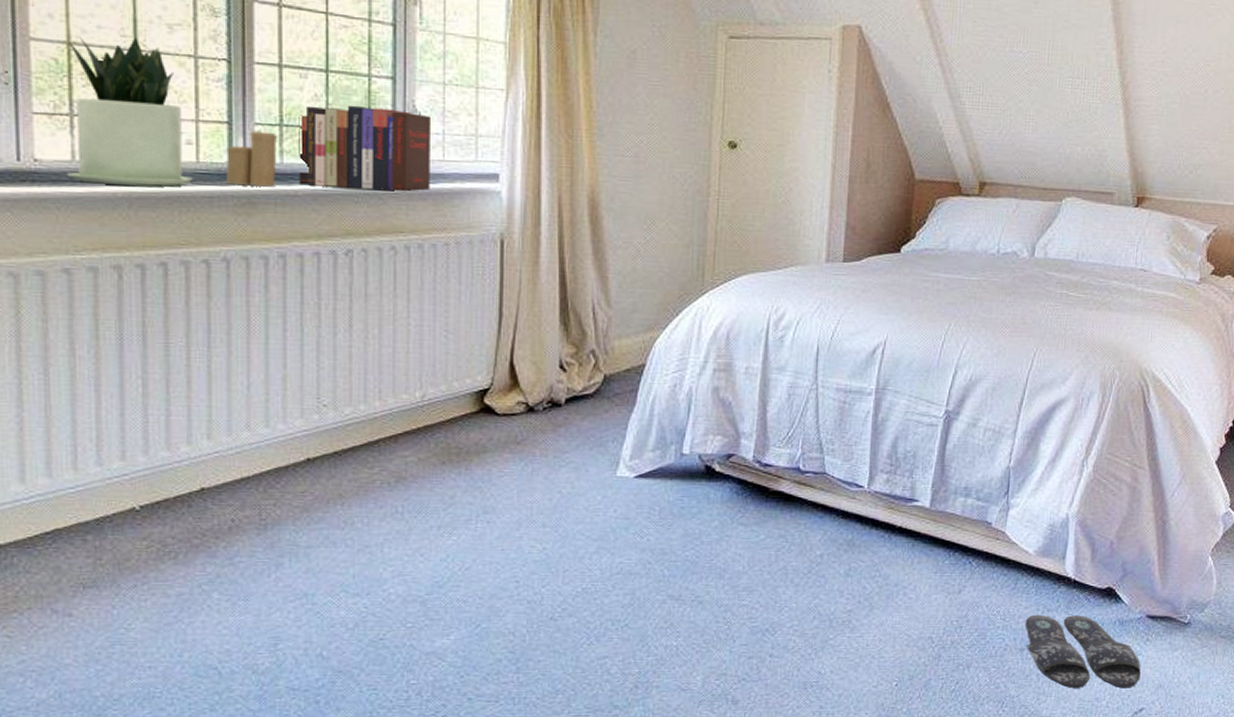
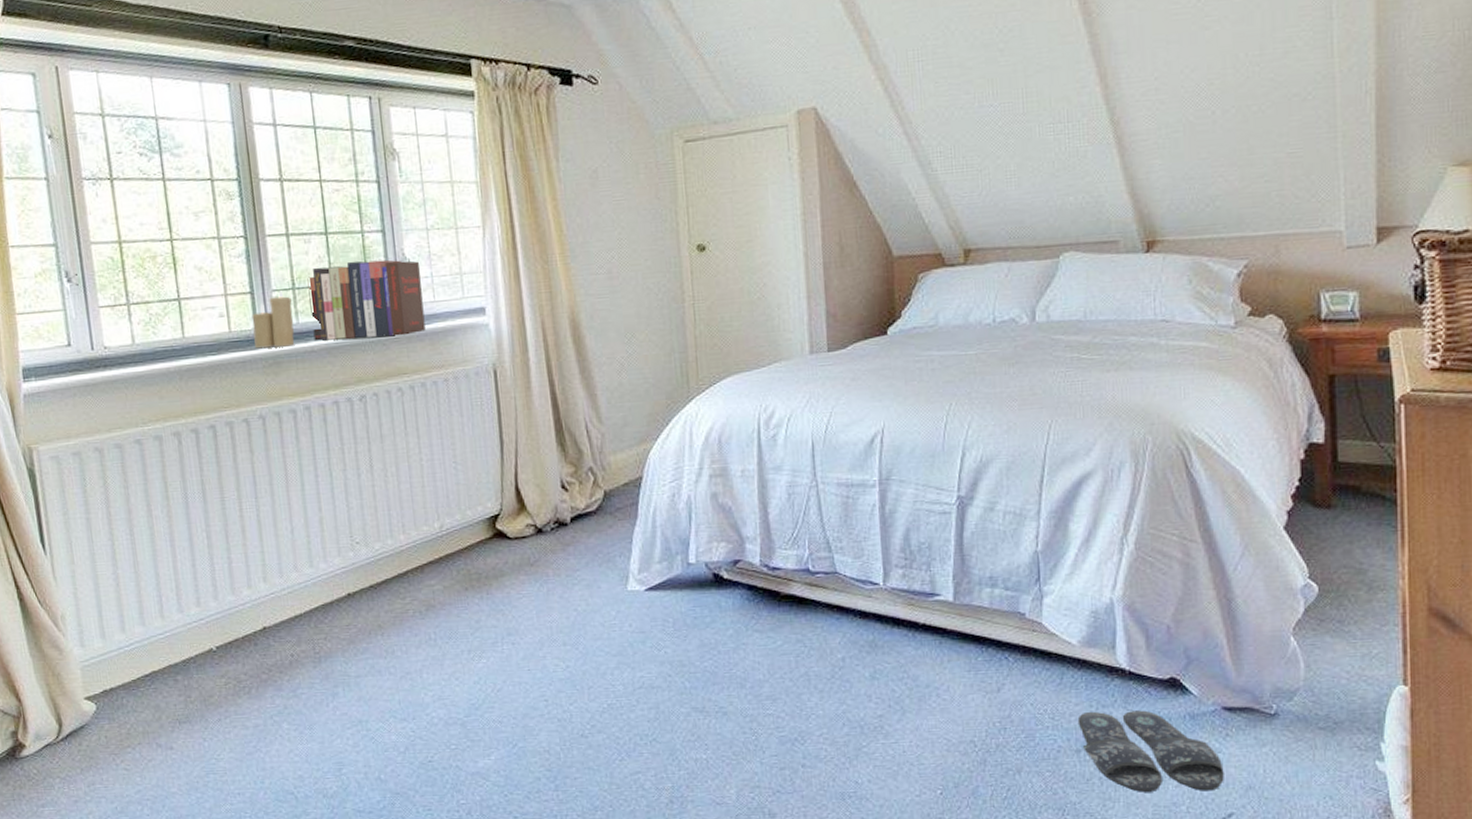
planter: present [67,38,193,187] -> none [119,229,228,363]

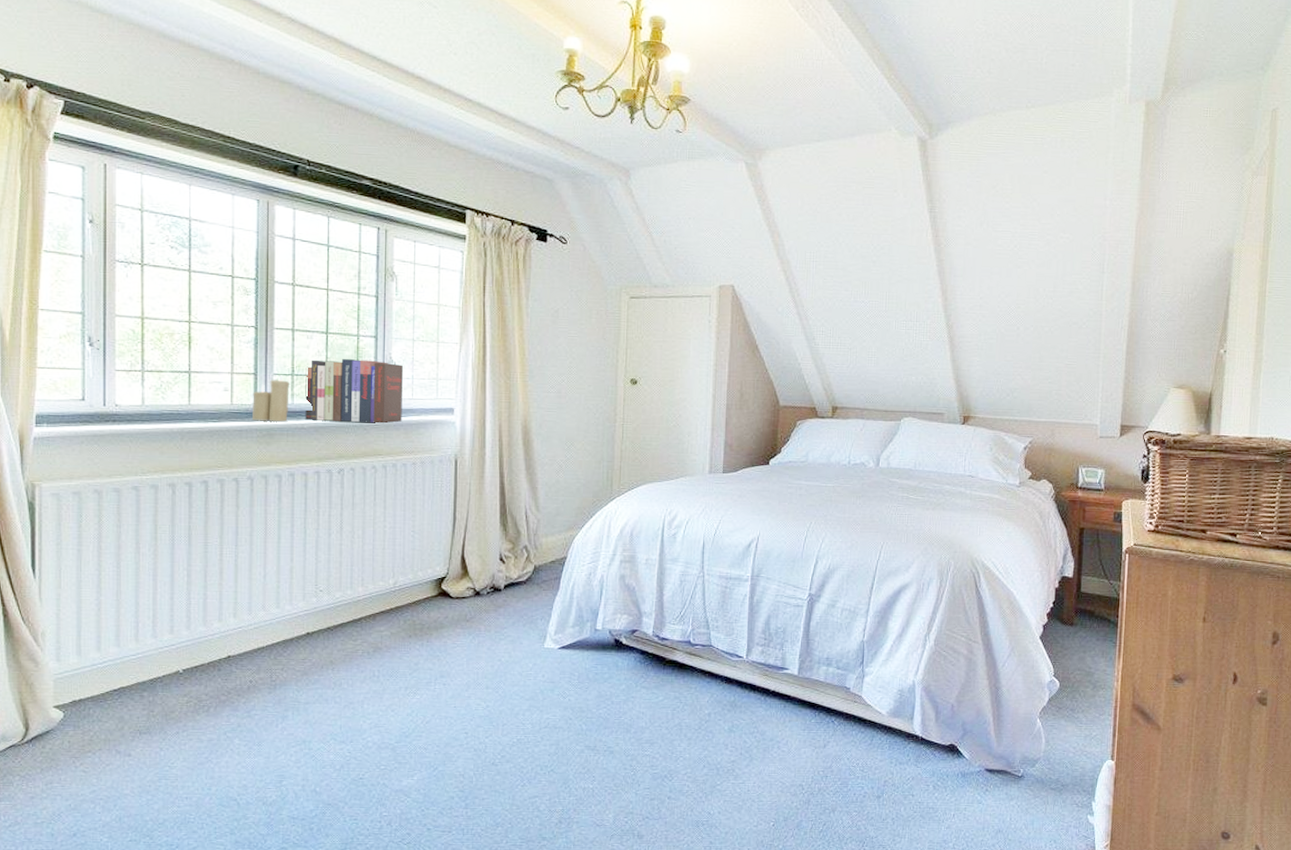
slippers: present [1079,710,1224,792] -> none [881,766,982,832]

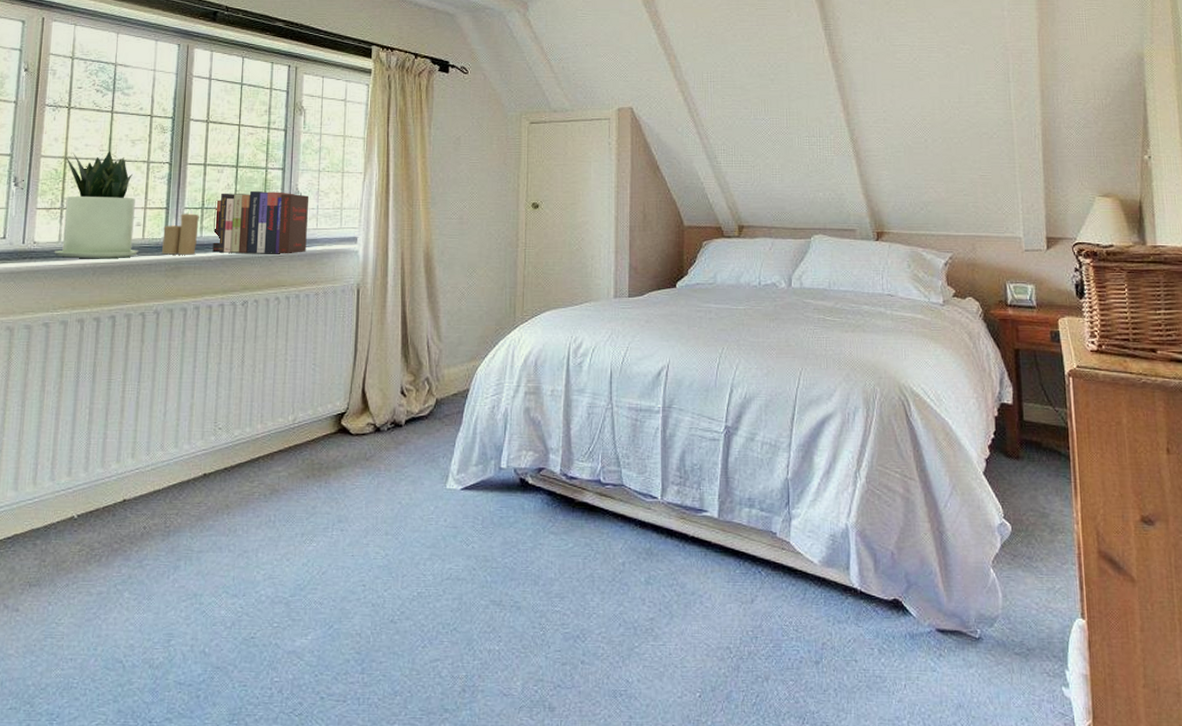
planter: none [138,313,228,424] -> present [54,151,139,259]

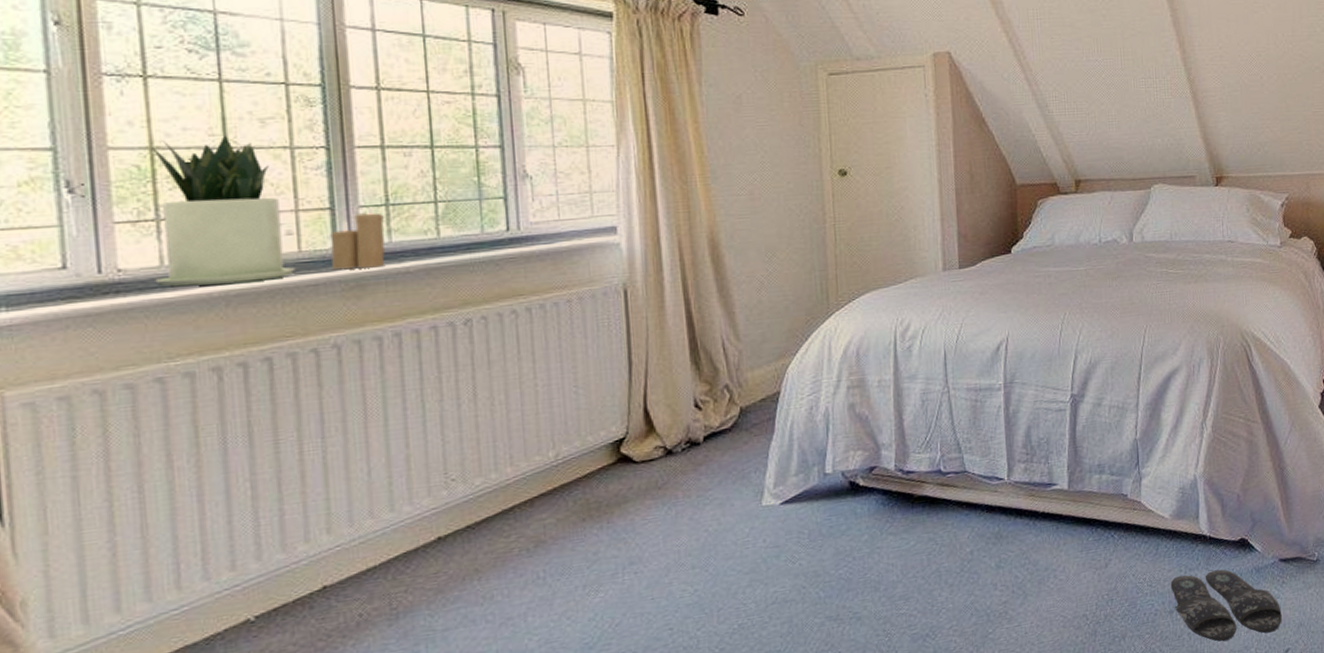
books: present [212,190,308,254] -> none [405,176,548,262]
slippers: none [818,626,938,707] -> present [1171,569,1282,641]

